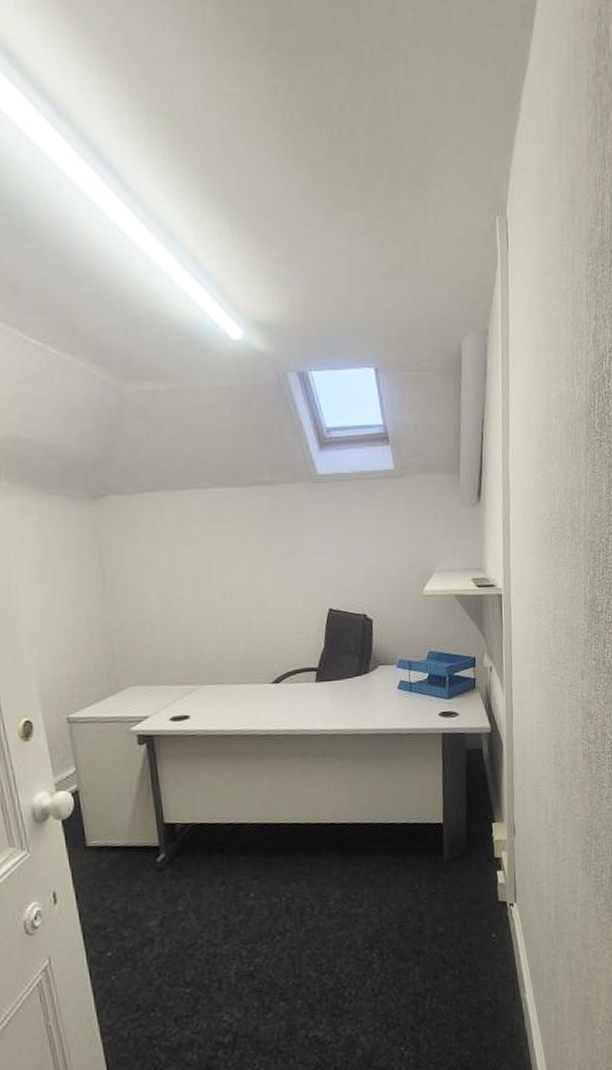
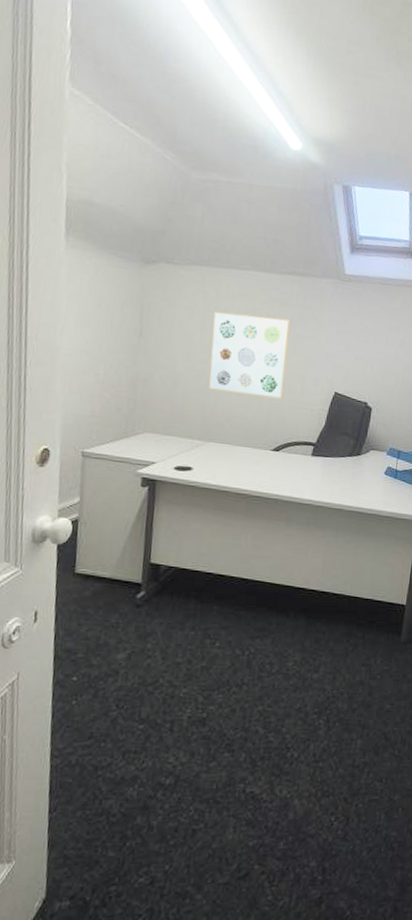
wall art: none [180,536,274,629] -> present [207,310,291,400]

